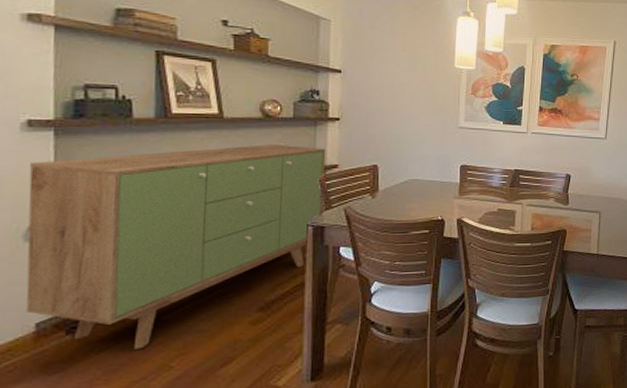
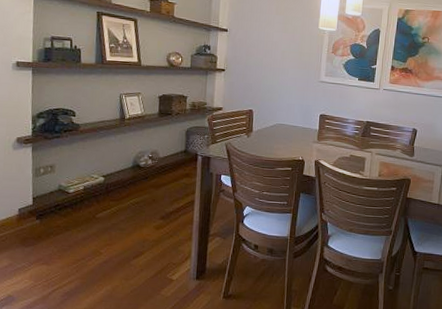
sideboard: present [26,144,326,350] -> none [13,88,214,237]

